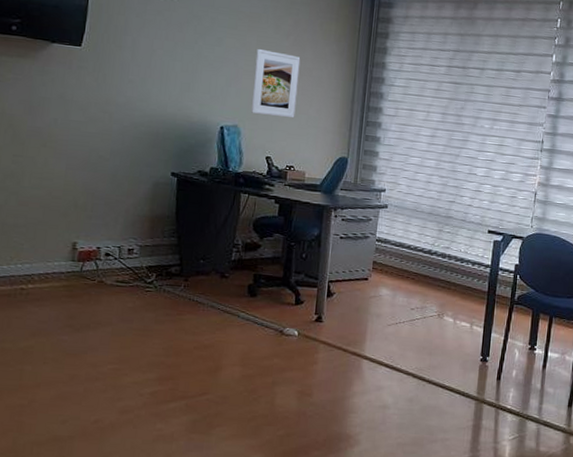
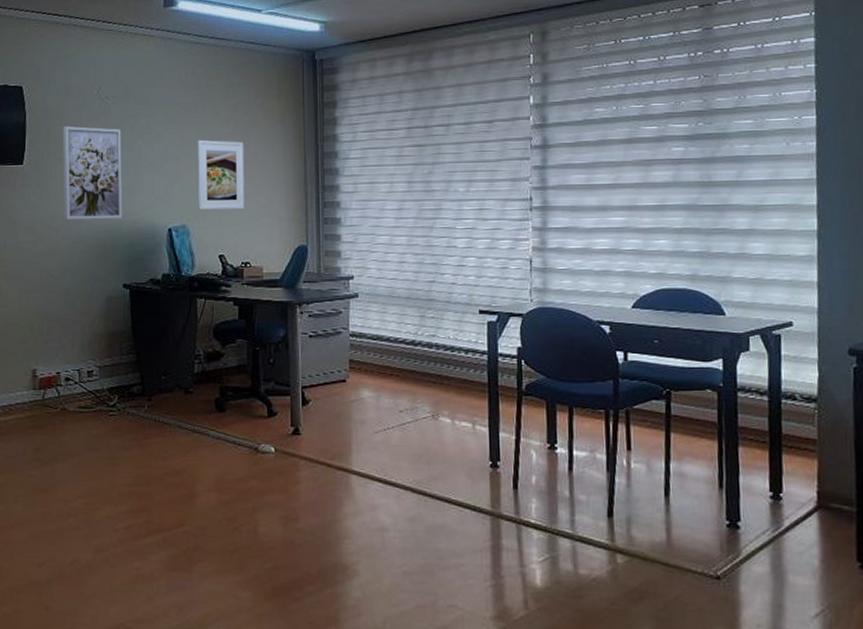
wall art: none [118,16,184,111] -> present [62,126,123,219]

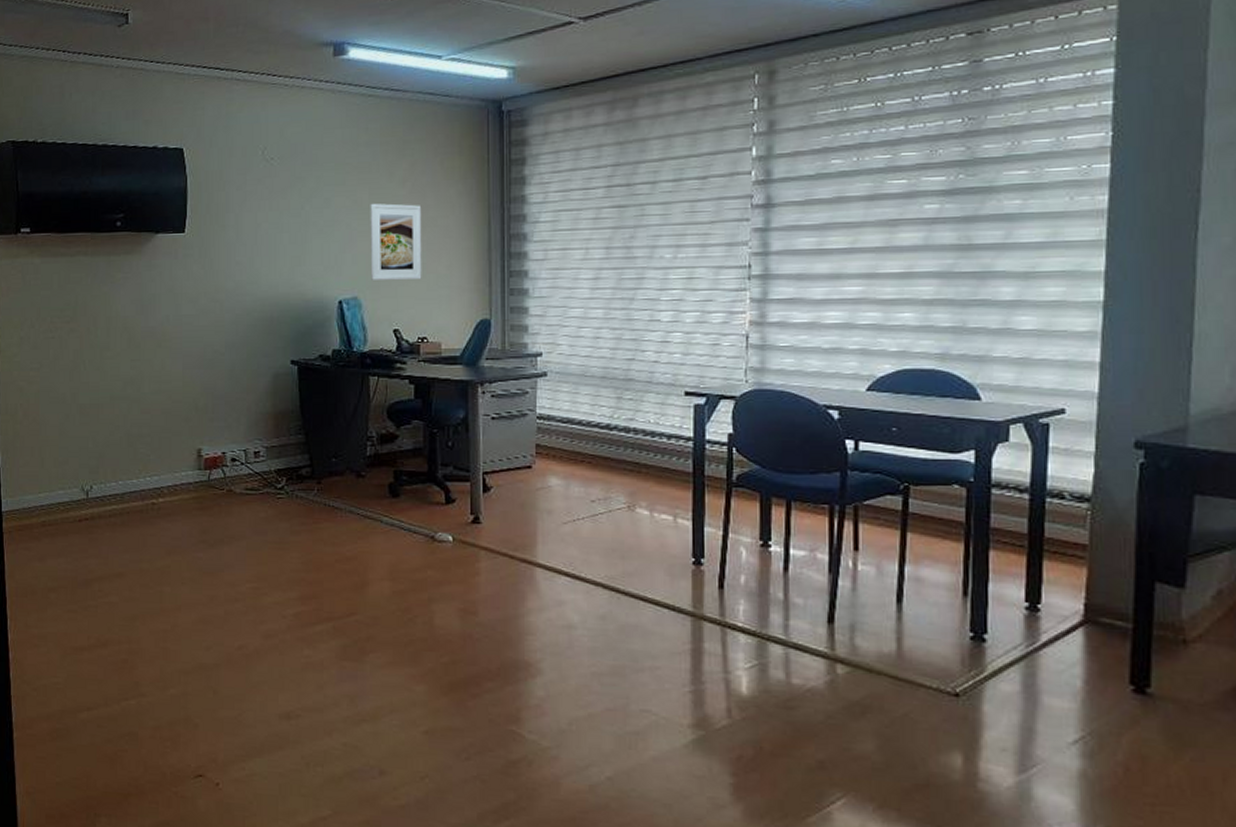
wall art: present [62,126,123,219] -> none [225,190,290,291]

